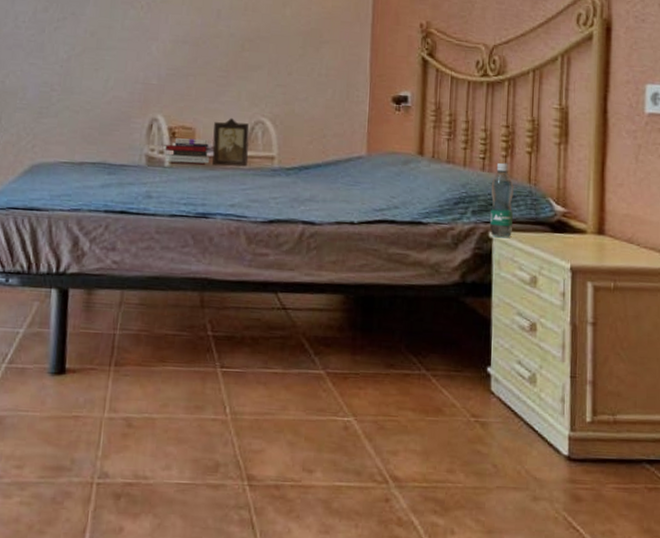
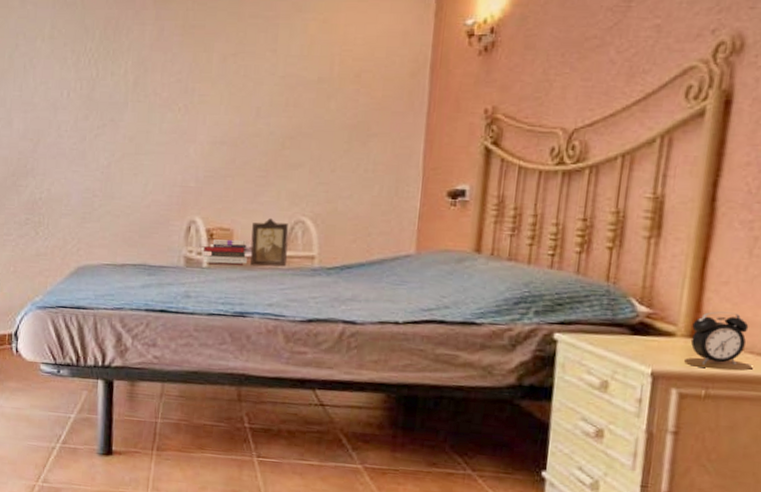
bottle: present [489,162,514,238] -> none [554,259,588,341]
alarm clock: none [594,210,648,265] -> present [683,311,753,372]

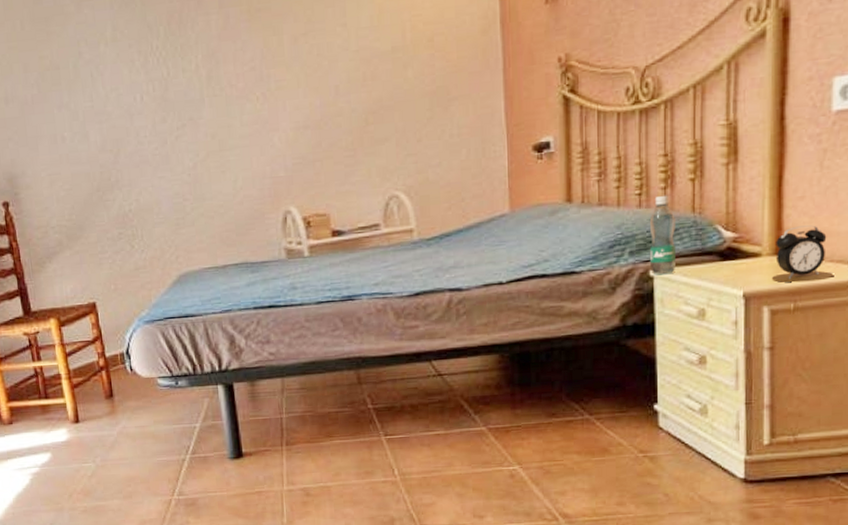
books: present [200,239,247,267] -> none [299,223,347,253]
photo frame: present [250,218,289,267] -> none [348,197,387,248]
bottle: none [554,259,588,341] -> present [649,195,677,275]

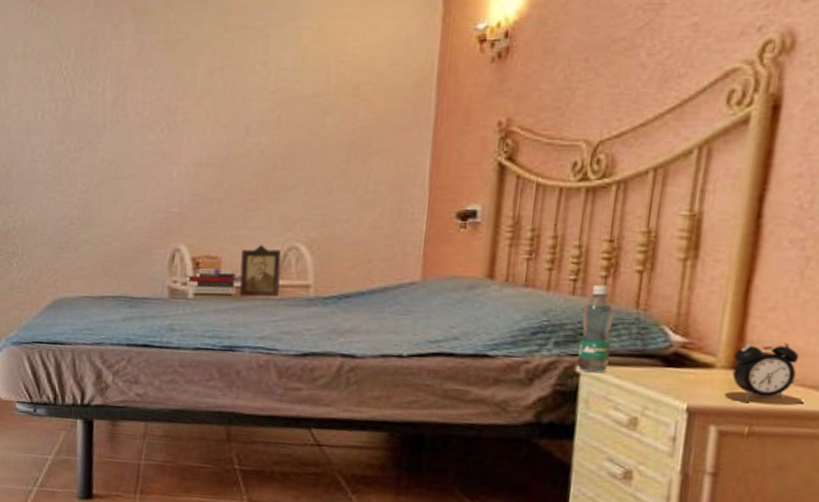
books: none [299,223,347,253] -> present [185,268,236,297]
photo frame: none [348,197,387,248] -> present [239,245,281,297]

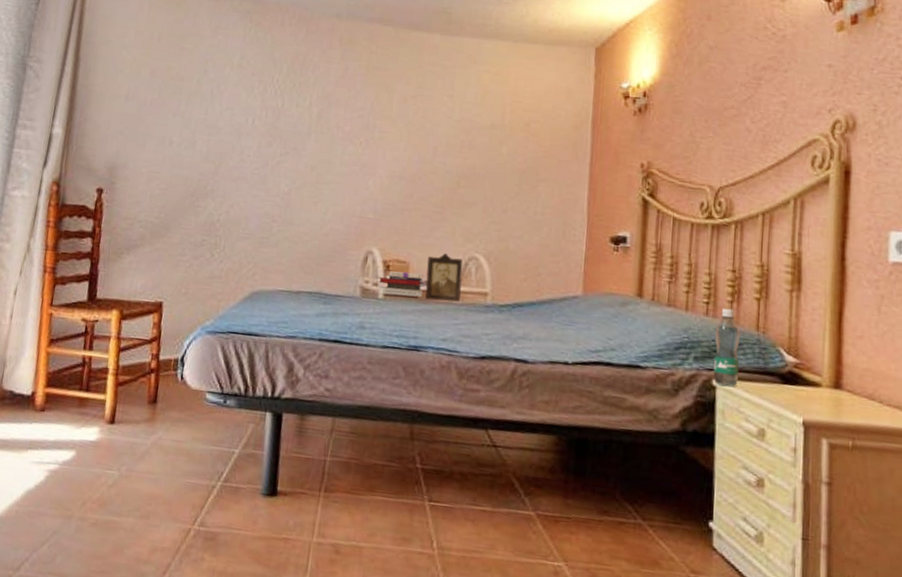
alarm clock: present [723,340,804,406] -> none [830,363,892,424]

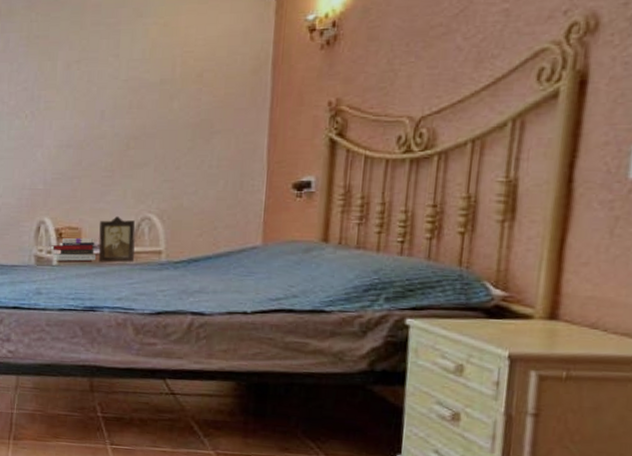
bottle: present [713,308,740,387] -> none [406,245,439,325]

